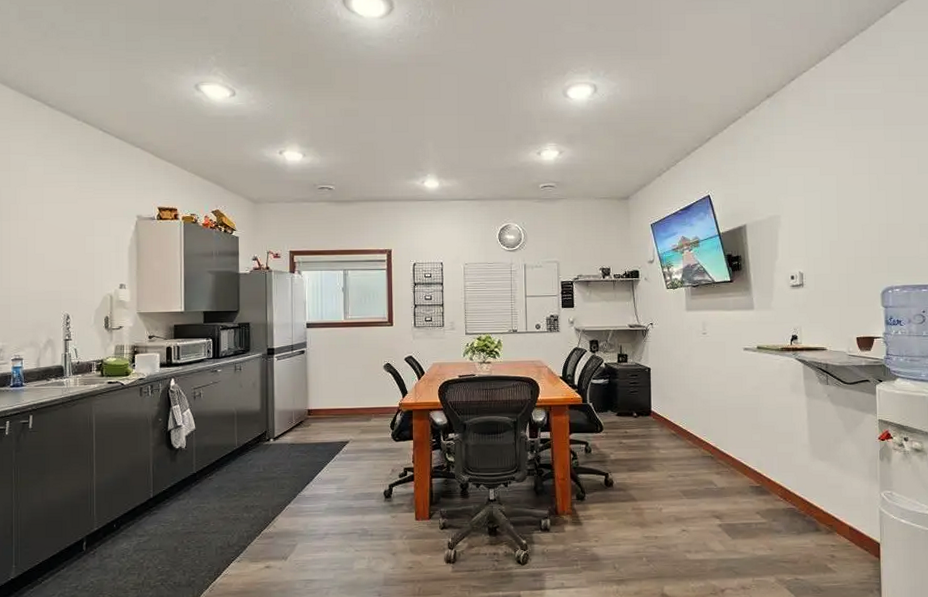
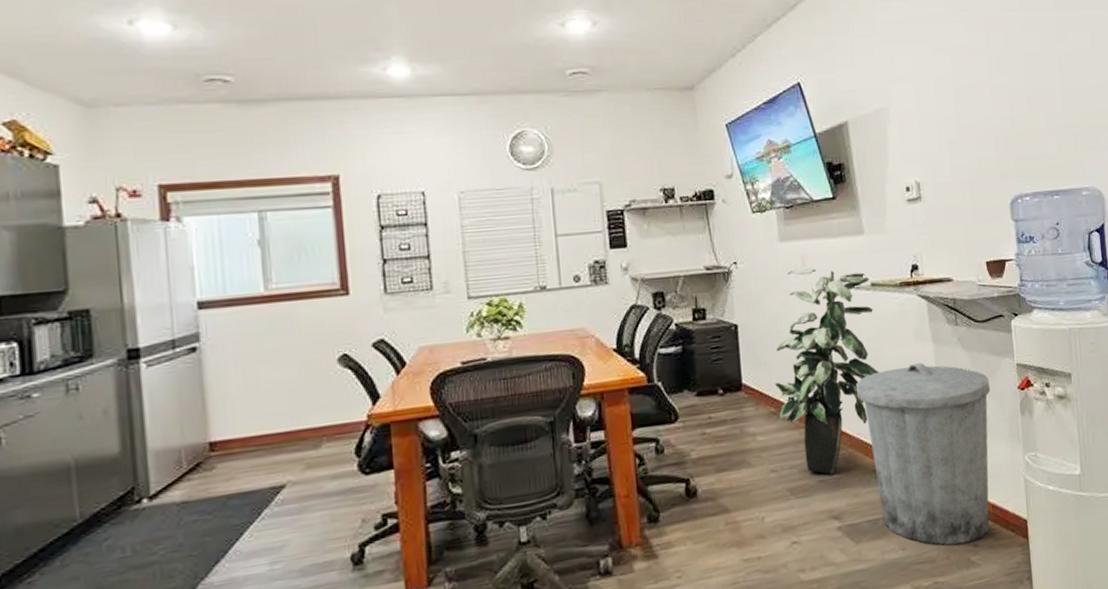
indoor plant: none [675,330,760,486] -> present [774,267,880,475]
trash can: none [739,410,854,553] -> present [855,362,991,546]

